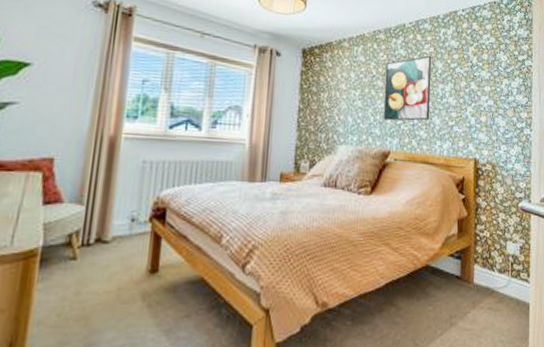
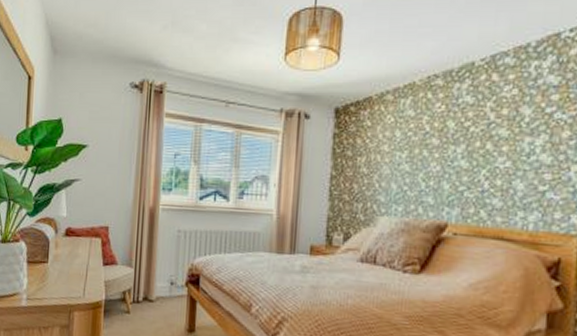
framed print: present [383,55,432,121] -> none [438,100,515,187]

